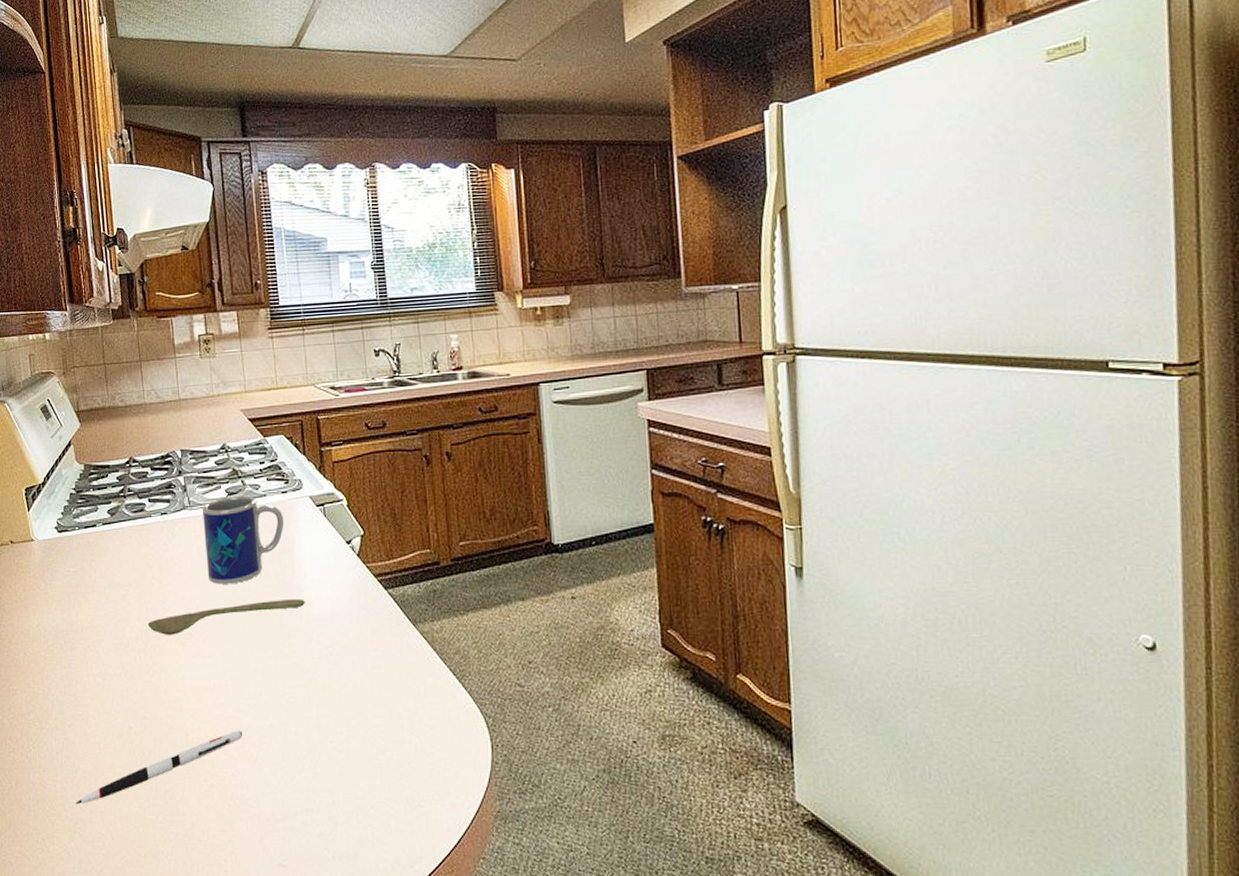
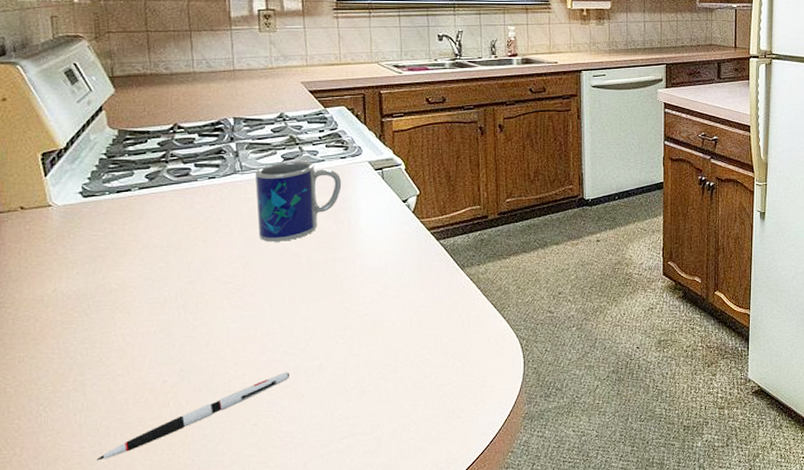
spoon: present [147,598,305,635] -> none [189,251,359,292]

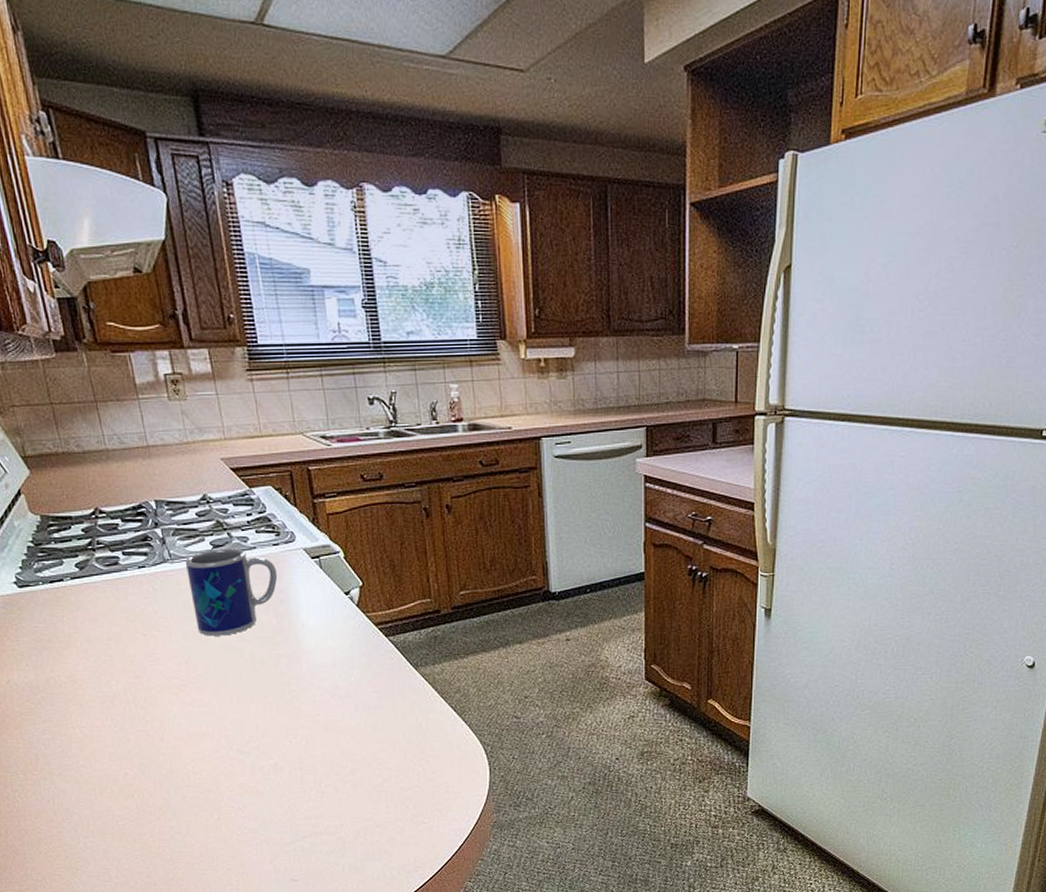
pen: present [96,372,289,461] -> none [74,770,246,846]

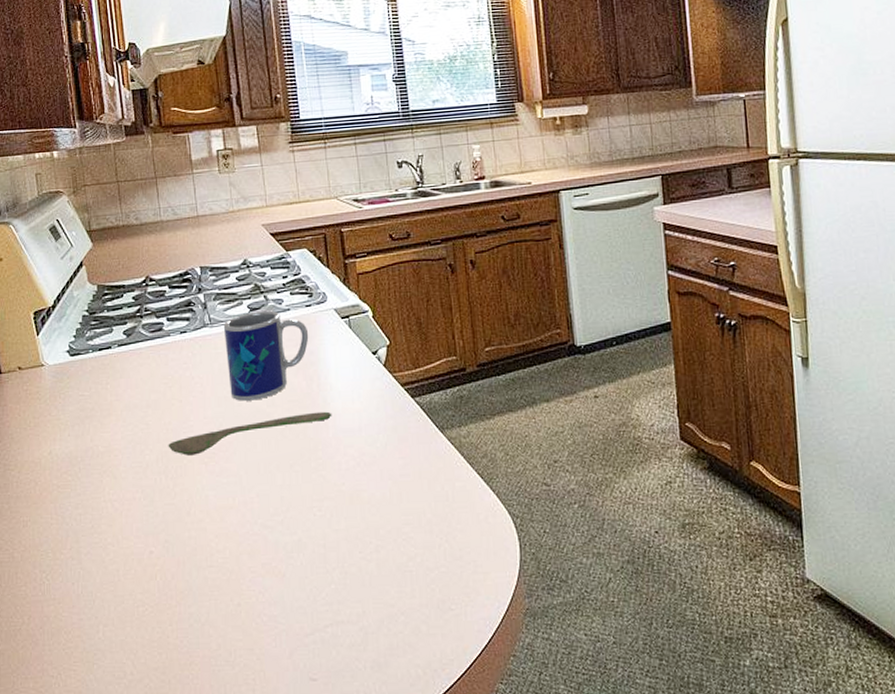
spoon: none [134,648,304,686] -> present [168,411,331,455]

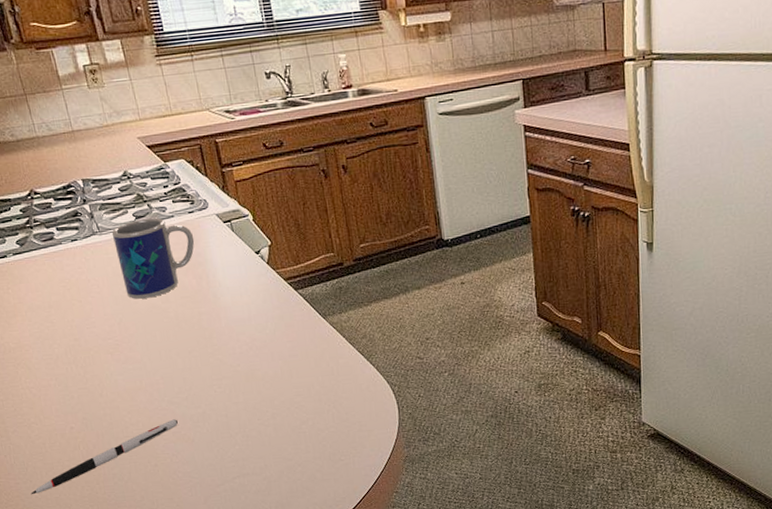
pen: none [94,547,269,635] -> present [30,419,178,495]
spoon: present [168,411,331,455] -> none [74,305,222,348]

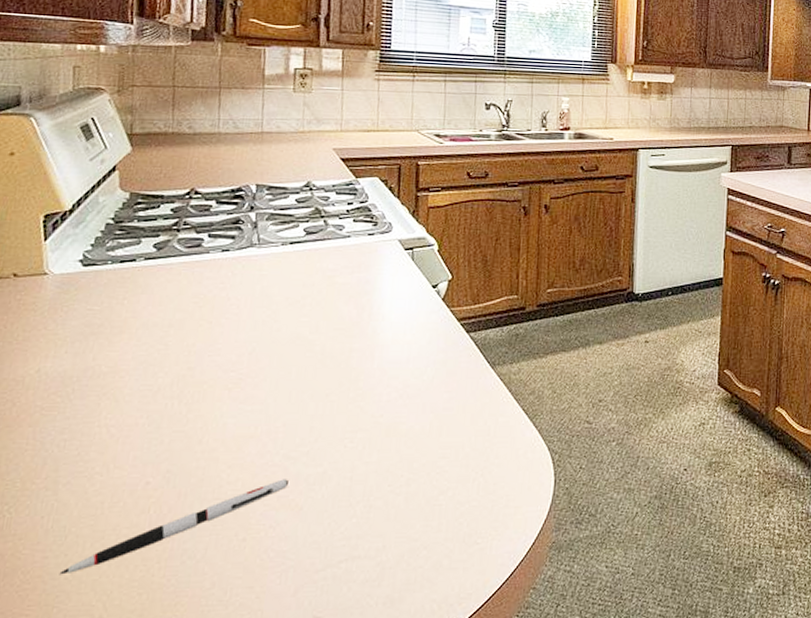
mug: present [111,218,195,299] -> none [270,235,368,326]

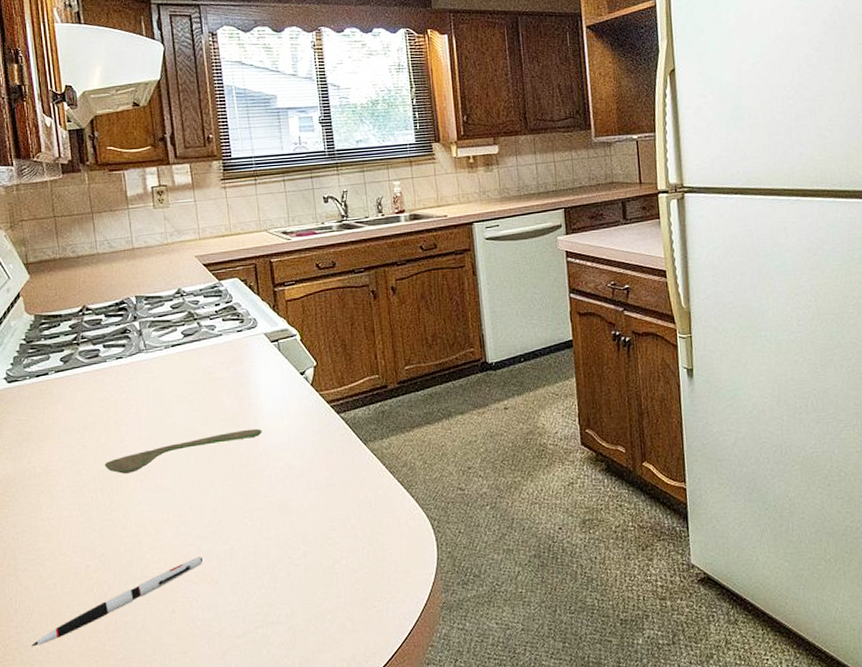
spoon: none [187,341,379,380] -> present [104,428,261,474]

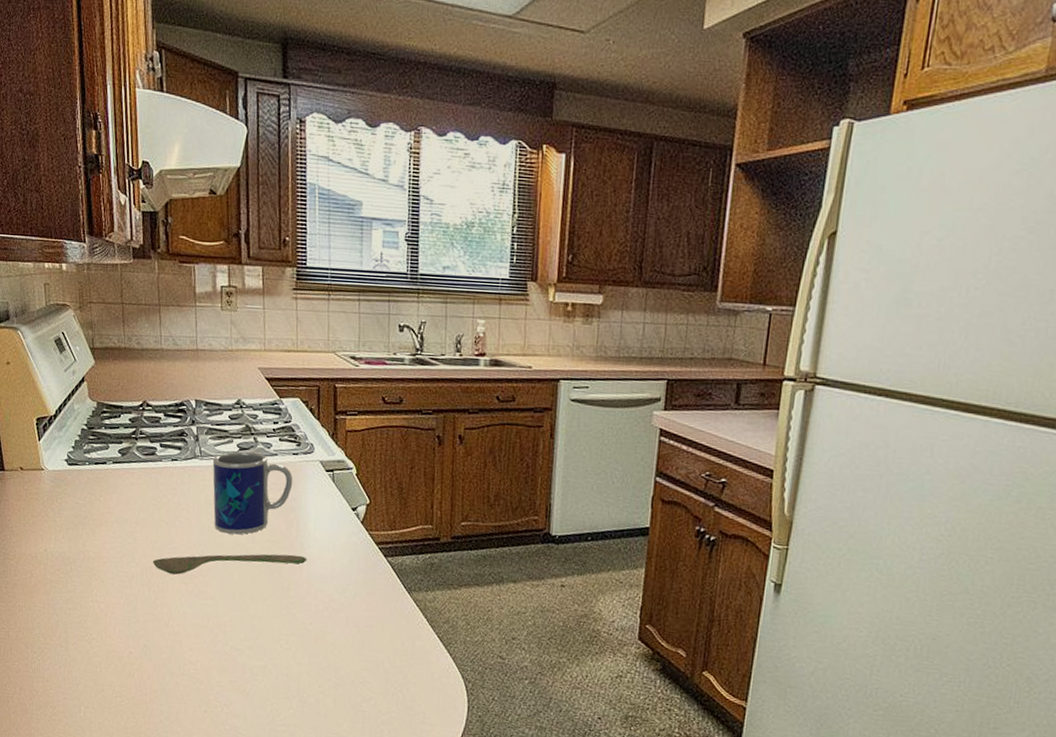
pen: present [31,556,202,647] -> none [76,666,237,714]
mug: none [158,336,240,421] -> present [212,451,293,535]

